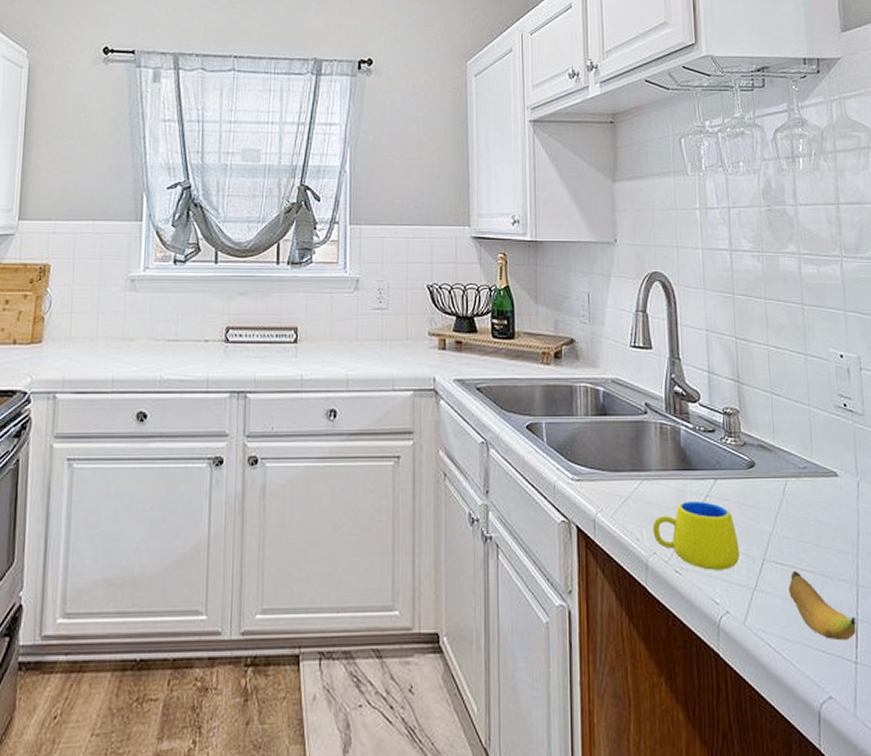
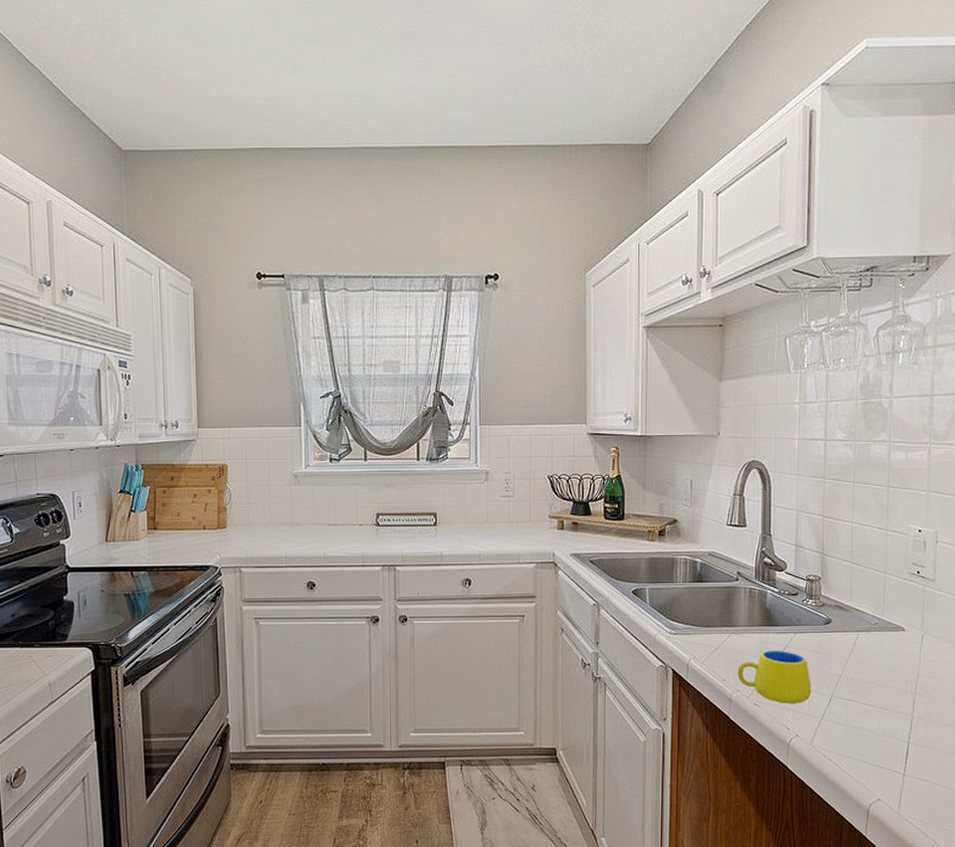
banana: present [788,571,857,641] -> none [851,705,908,758]

